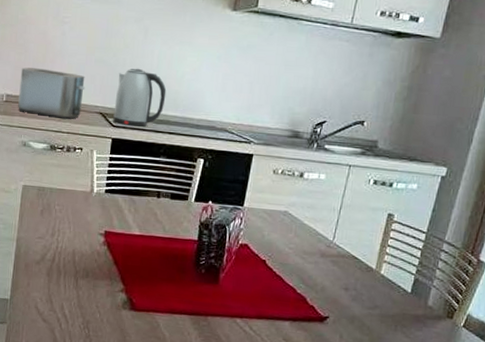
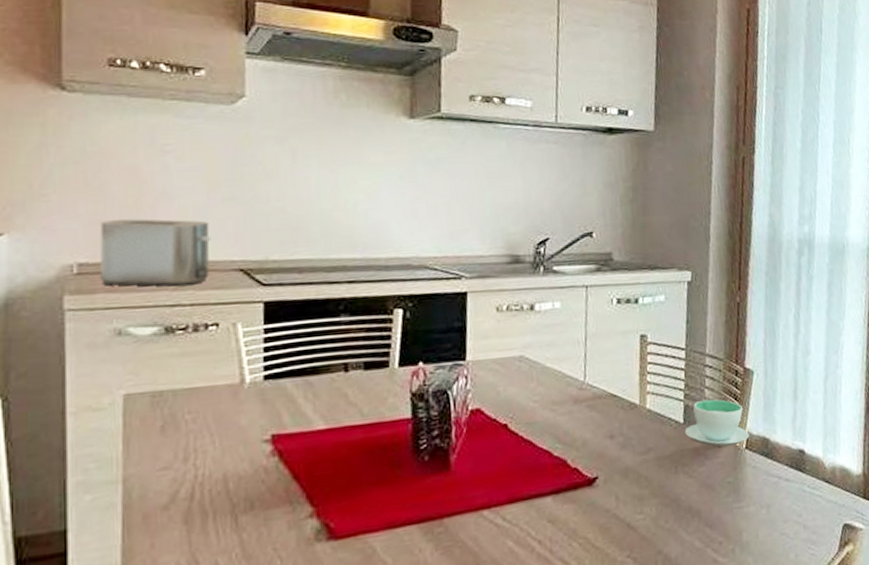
kettle: present [113,68,167,128] -> none [261,202,336,282]
cup: none [410,277,469,322] -> present [684,399,750,447]

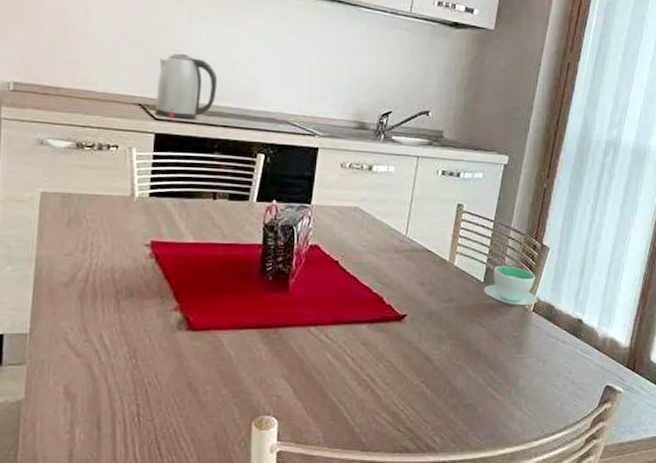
toaster: present [100,218,212,288] -> none [30,50,119,112]
kettle: none [261,202,336,282] -> present [155,53,218,121]

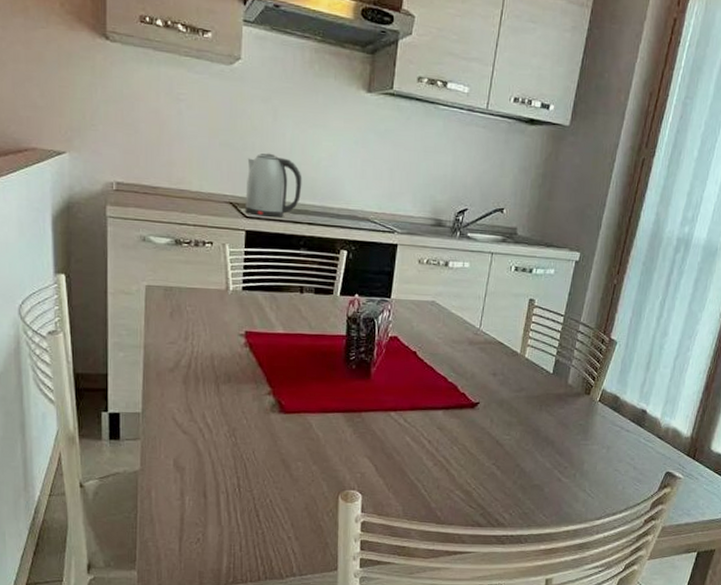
cup: present [483,265,538,307] -> none [552,358,604,398]

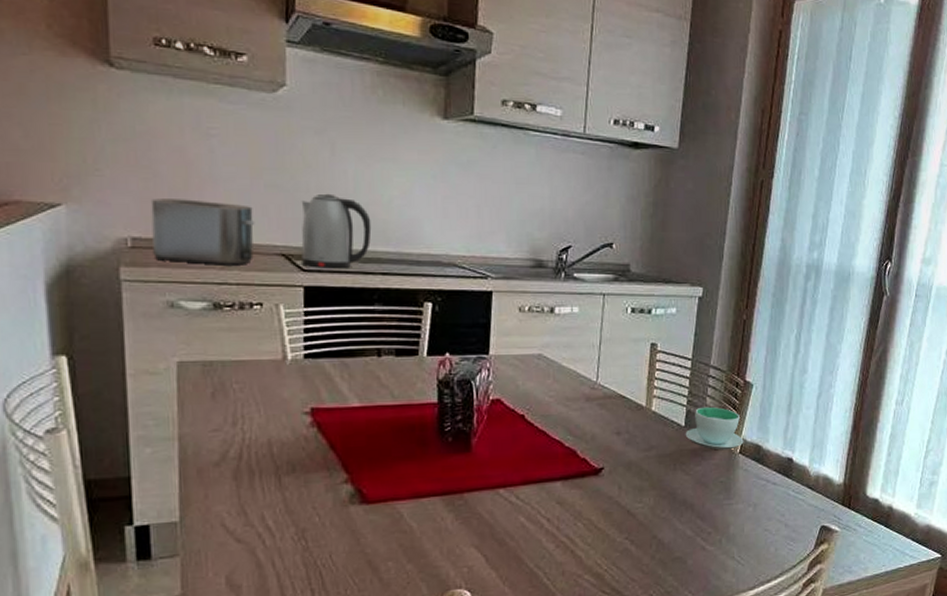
toaster: none [132,151,211,211] -> present [150,198,255,267]
cup: none [552,358,604,398] -> present [685,406,744,450]

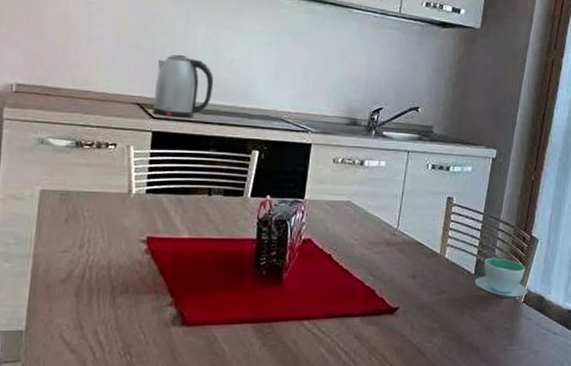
toaster: present [150,198,255,267] -> none [32,52,118,112]

